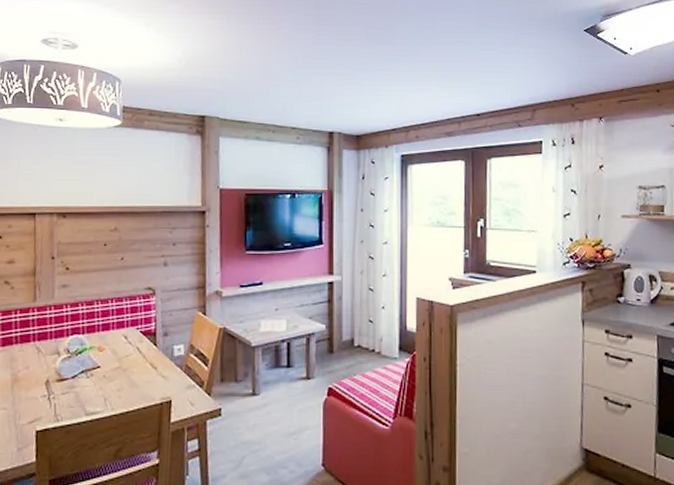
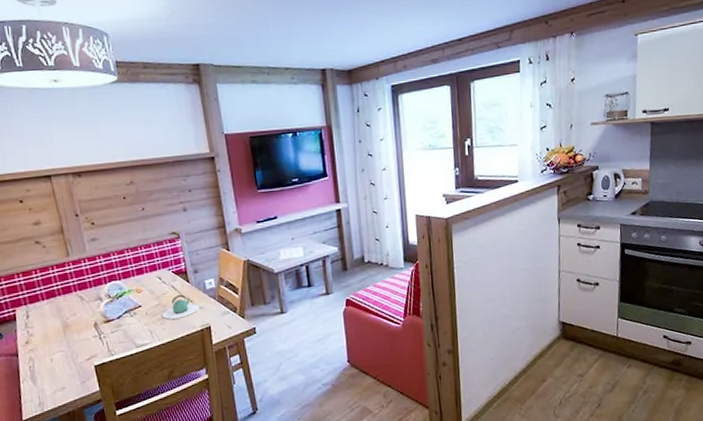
teapot: none [120,358,163,386] -> present [161,294,200,319]

